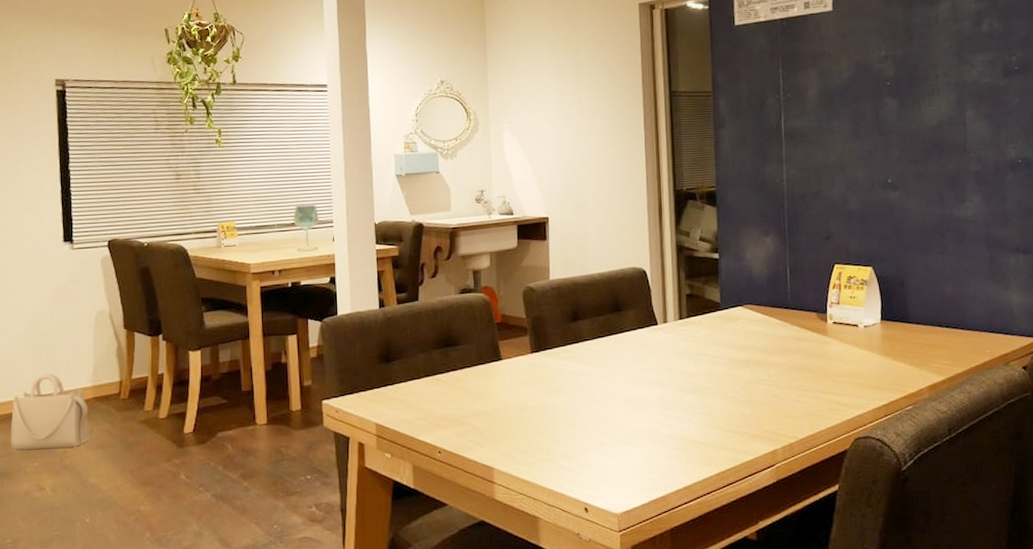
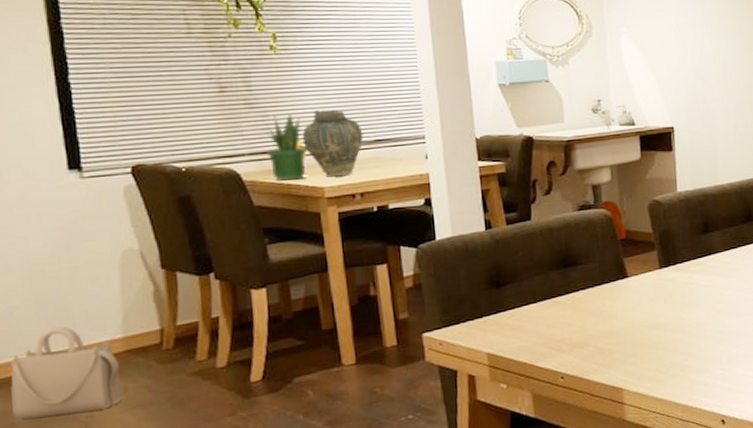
planter: none [208,198,238,257] -> present [266,113,306,181]
vase: none [236,195,284,255] -> present [302,109,364,177]
wine glass: present [293,204,320,252] -> none [375,119,409,172]

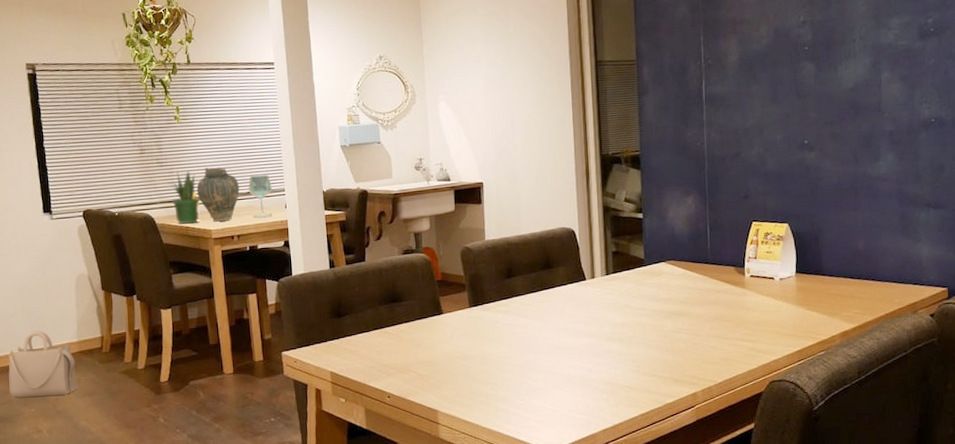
wine glass: none [375,119,409,172] -> present [248,175,273,218]

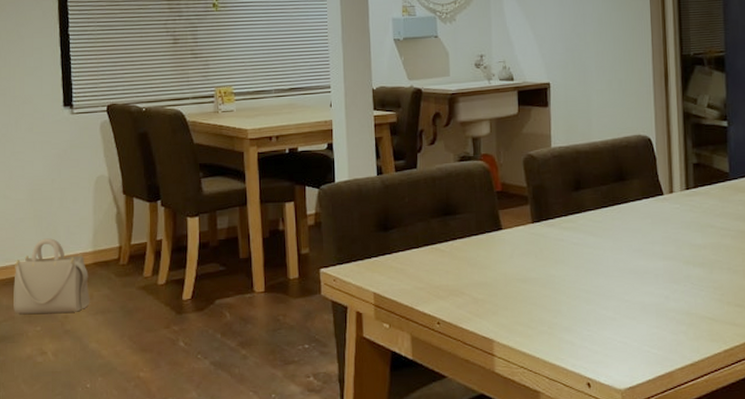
planter: present [172,170,199,224] -> none [205,63,236,122]
vase: present [196,167,240,222] -> none [233,60,281,121]
wine glass: present [248,175,273,218] -> none [290,69,317,118]

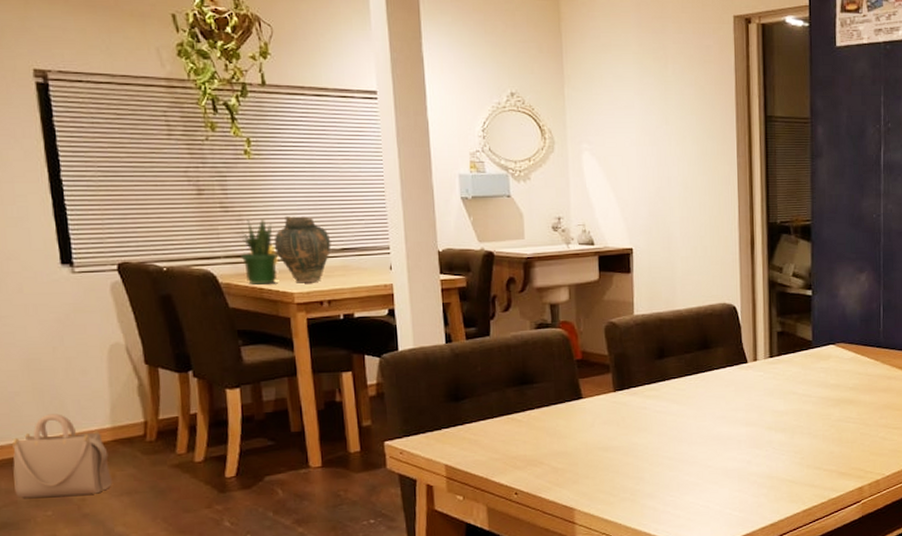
planter: none [205,63,236,122] -> present [241,218,278,285]
vase: none [233,60,281,121] -> present [274,216,331,283]

